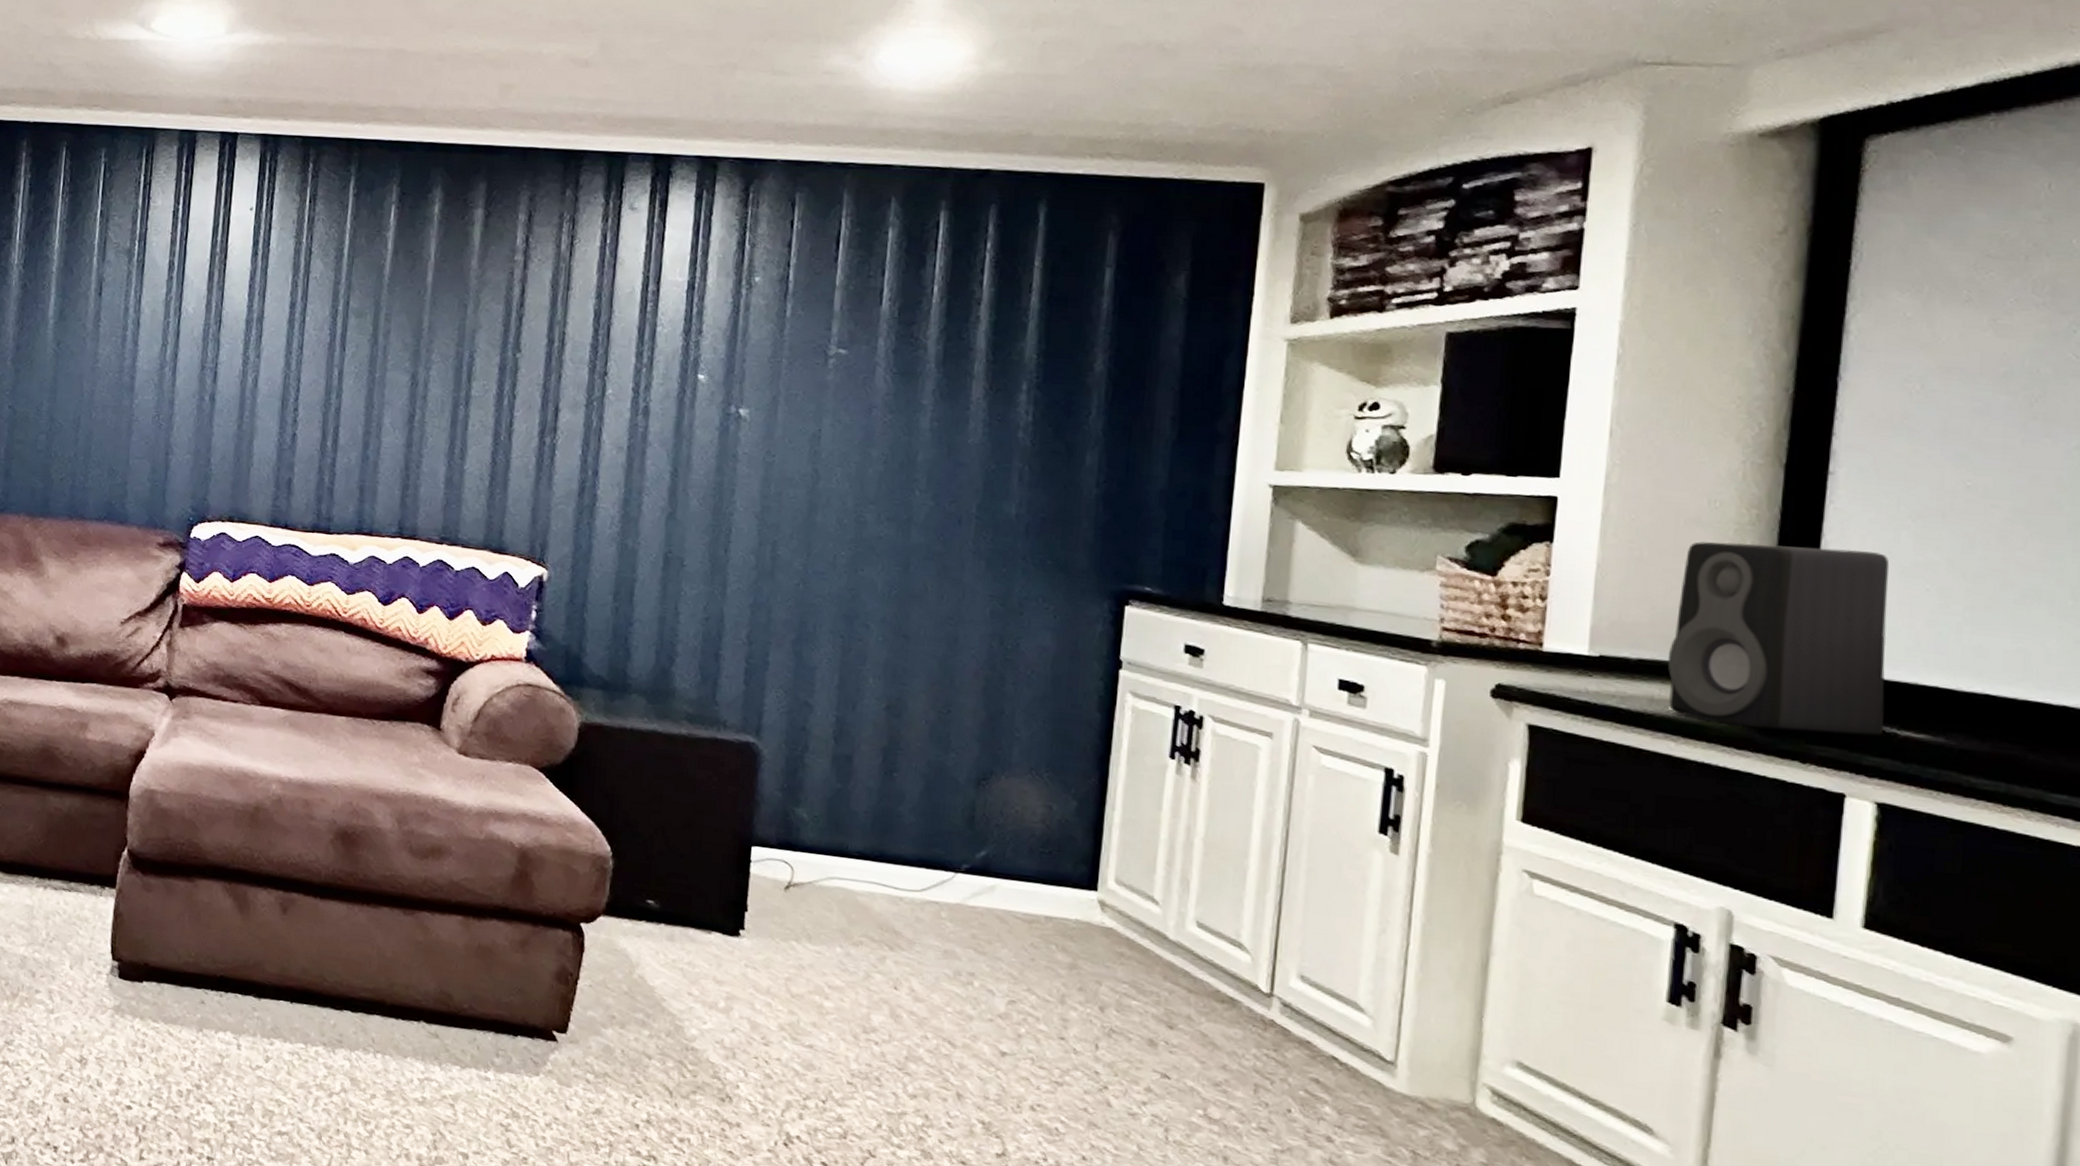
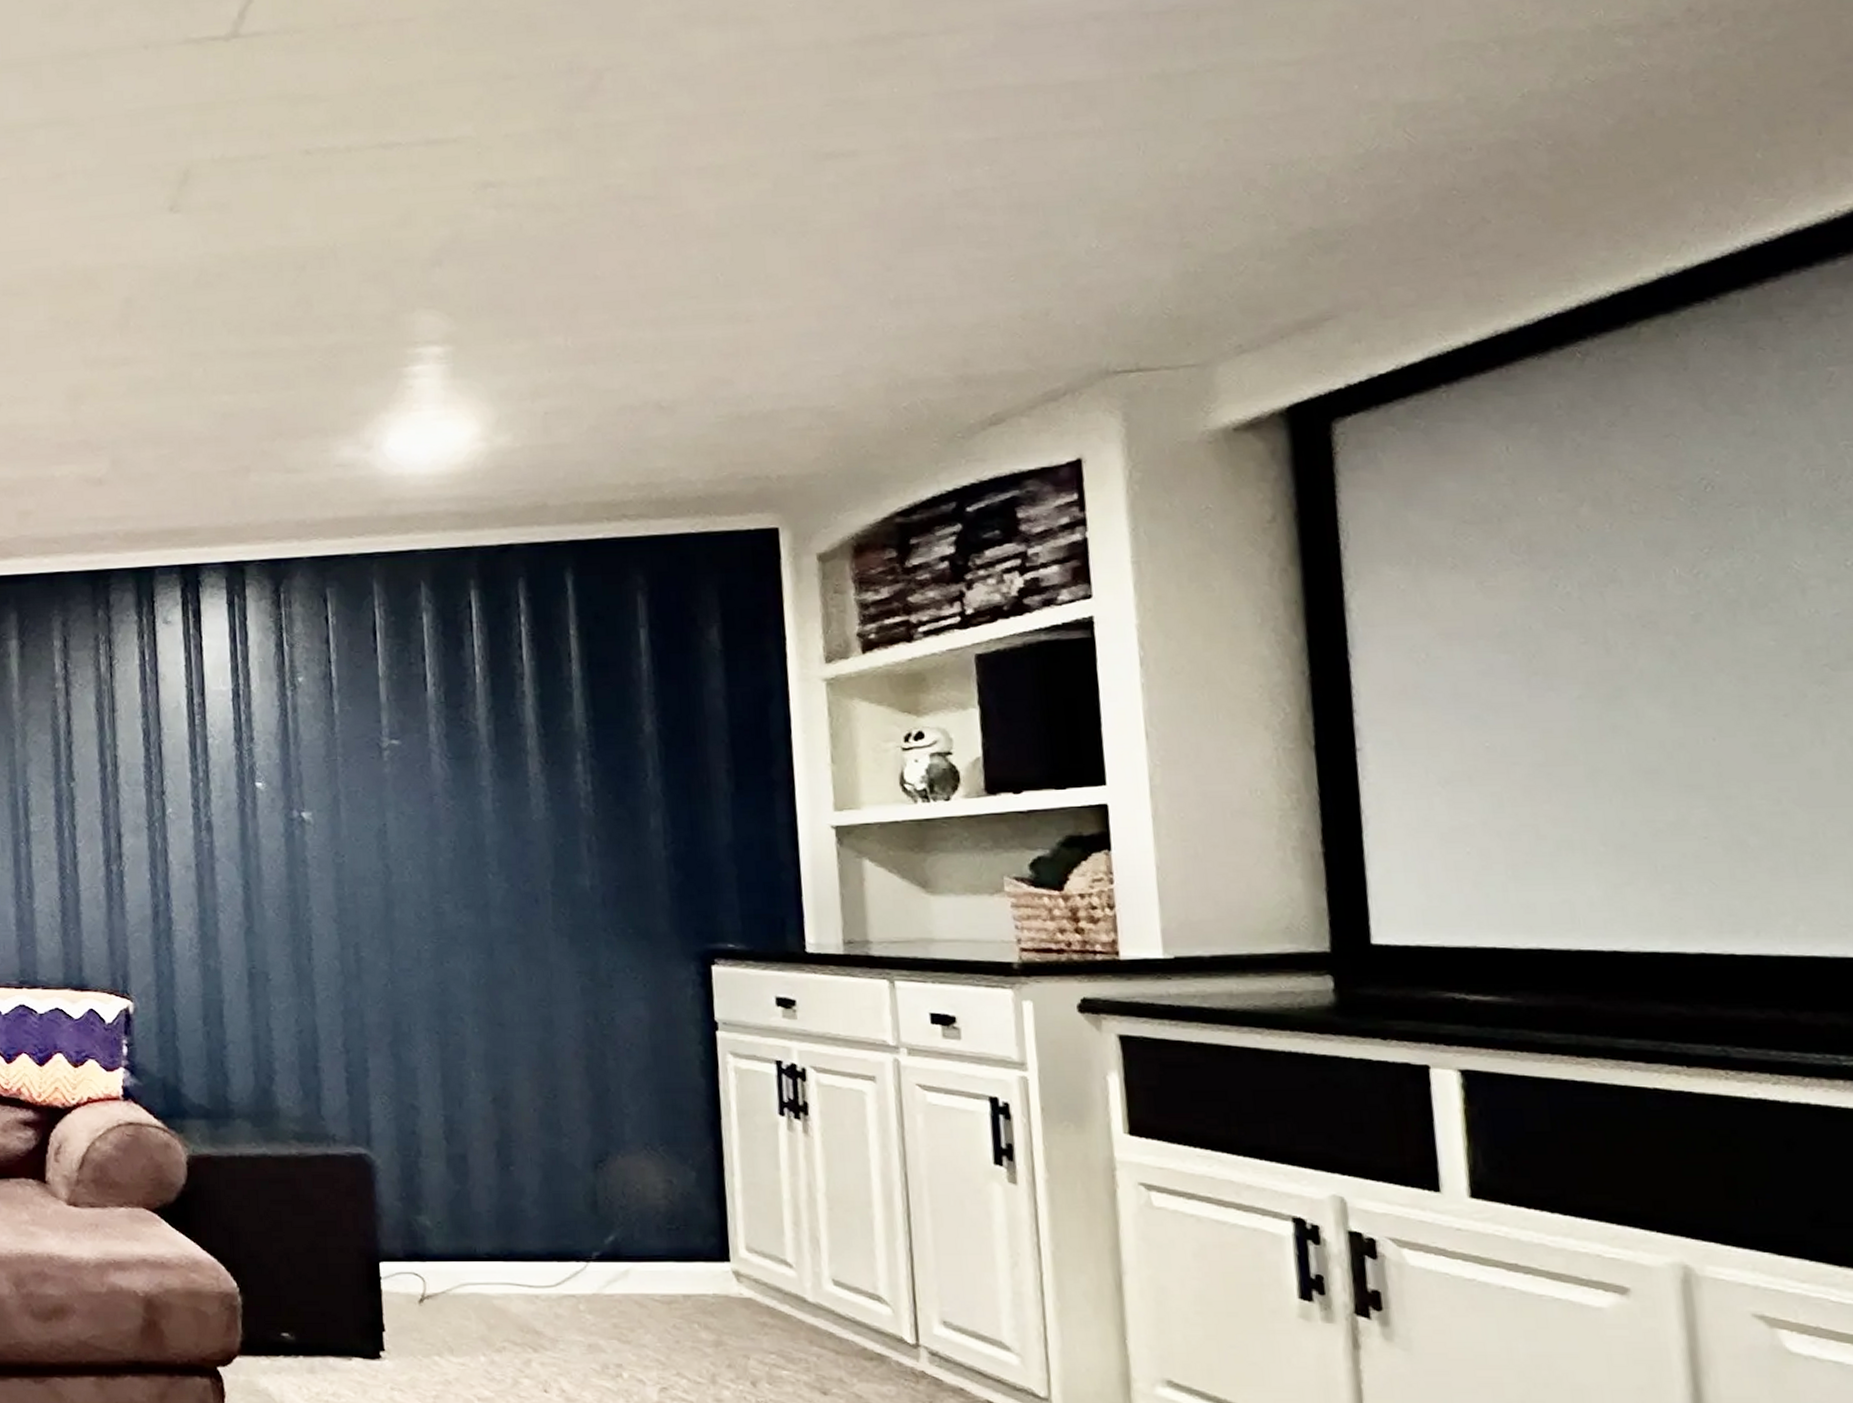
speaker: present [1667,541,1890,739] -> none [1238,822,1453,1012]

